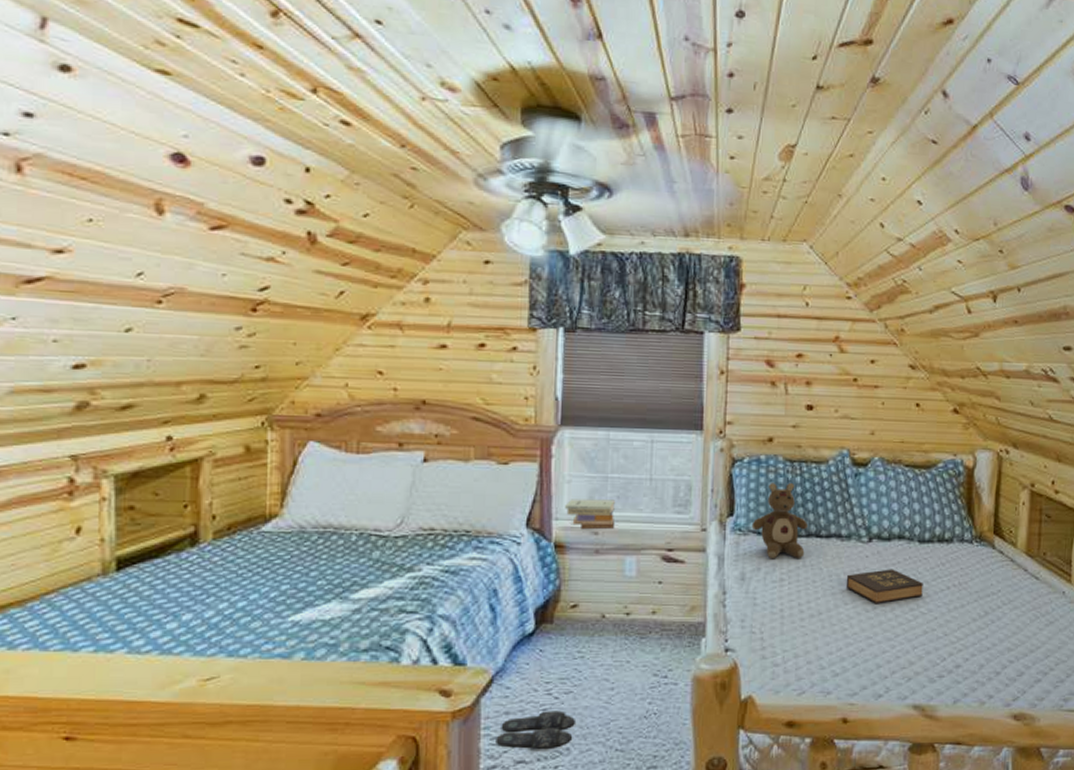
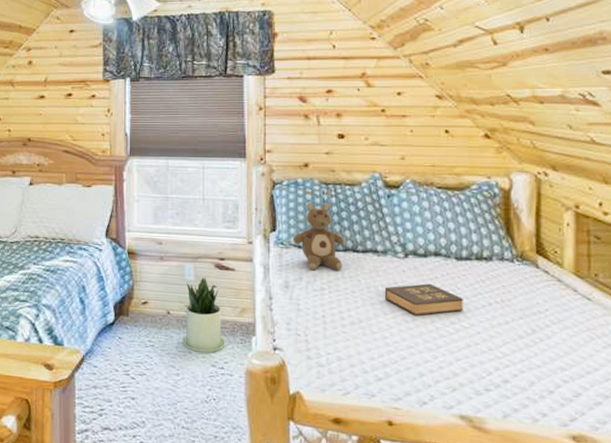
slippers: present [496,710,575,749] -> none [87,388,148,420]
books: present [565,499,615,530] -> none [135,215,176,241]
planter: none [619,573,671,660] -> present [182,278,225,353]

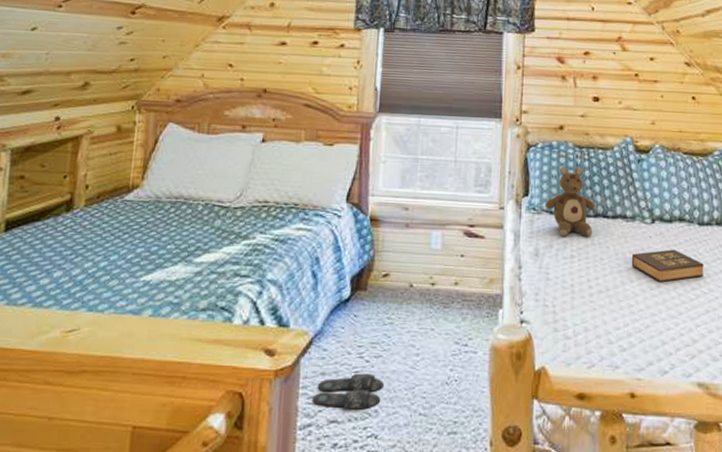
slippers: none [87,388,148,420] -> present [312,373,384,410]
planter: present [182,278,225,353] -> none [425,246,471,329]

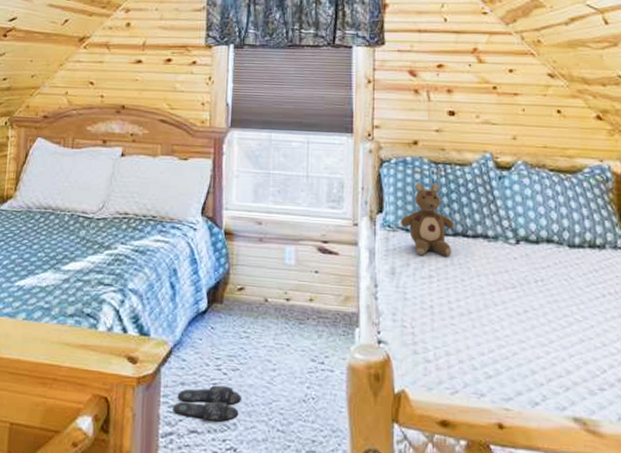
hardback book: present [631,249,704,283] -> none [495,272,576,308]

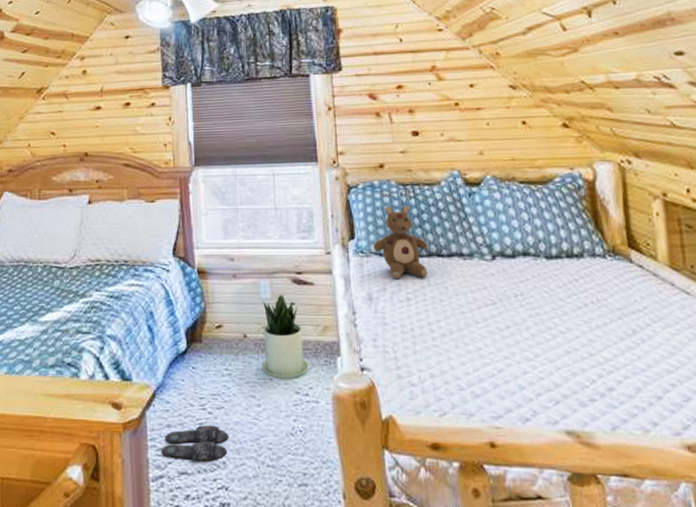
planter: none [280,262,327,346] -> present [262,295,309,378]

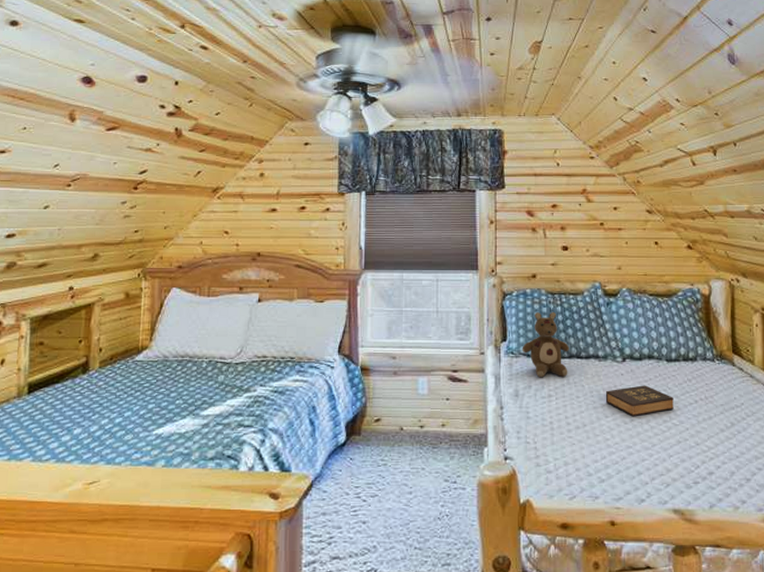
slippers: present [161,425,228,461] -> none [315,512,380,546]
planter: present [262,295,309,378] -> none [416,391,458,468]
hardback book: none [473,286,559,323] -> present [605,385,674,417]

